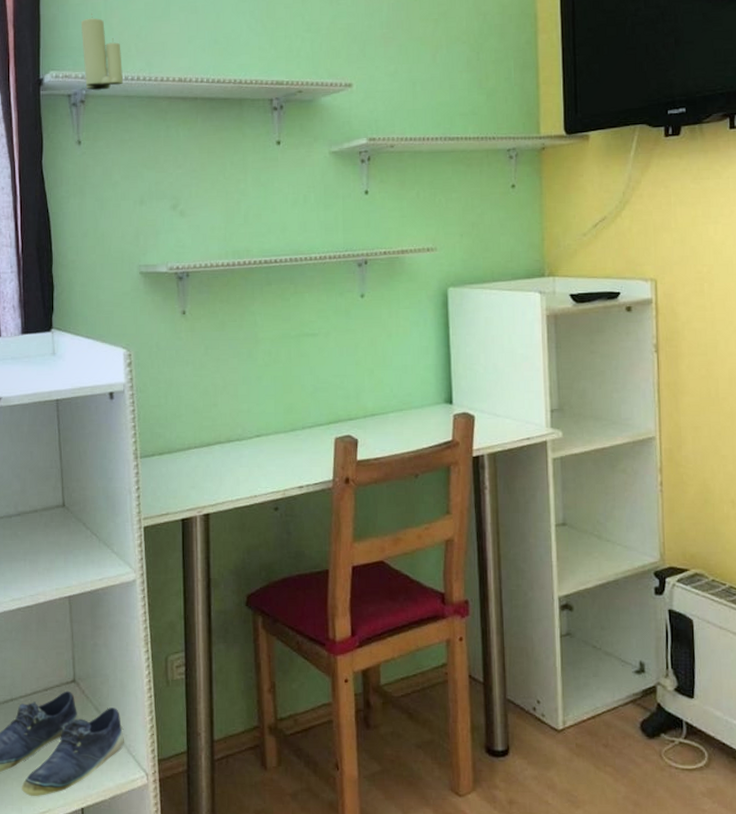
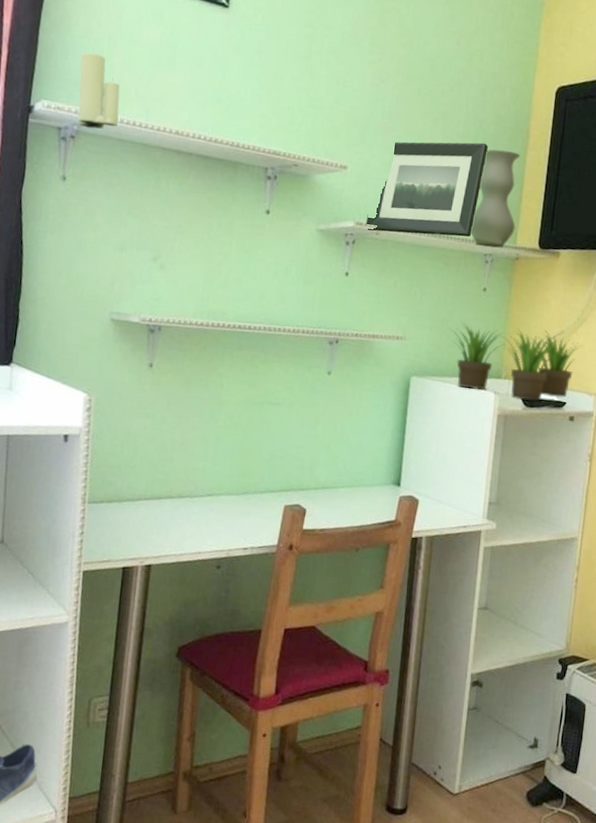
picture frame: none [378,35,495,145] -> present [365,141,488,237]
plant: none [480,219,629,297] -> present [448,322,583,402]
vase: none [489,38,537,143] -> present [471,149,521,248]

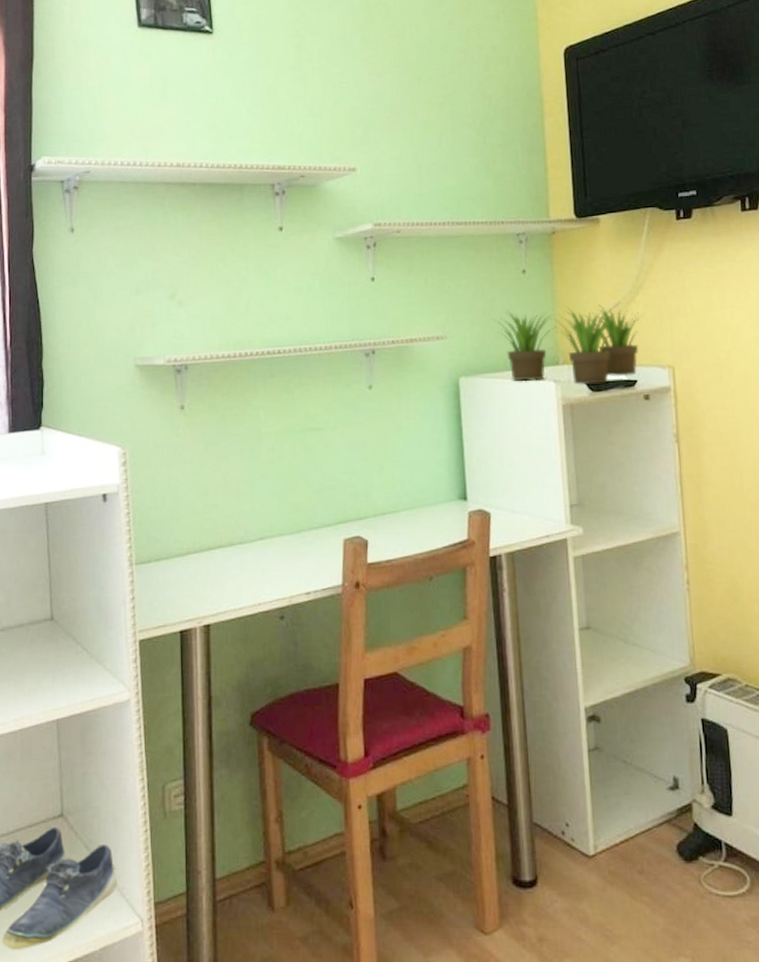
candle: present [78,48,120,129] -> none [74,98,119,177]
picture frame: present [365,141,488,237] -> none [384,119,502,231]
vase: present [471,149,521,248] -> none [498,122,546,227]

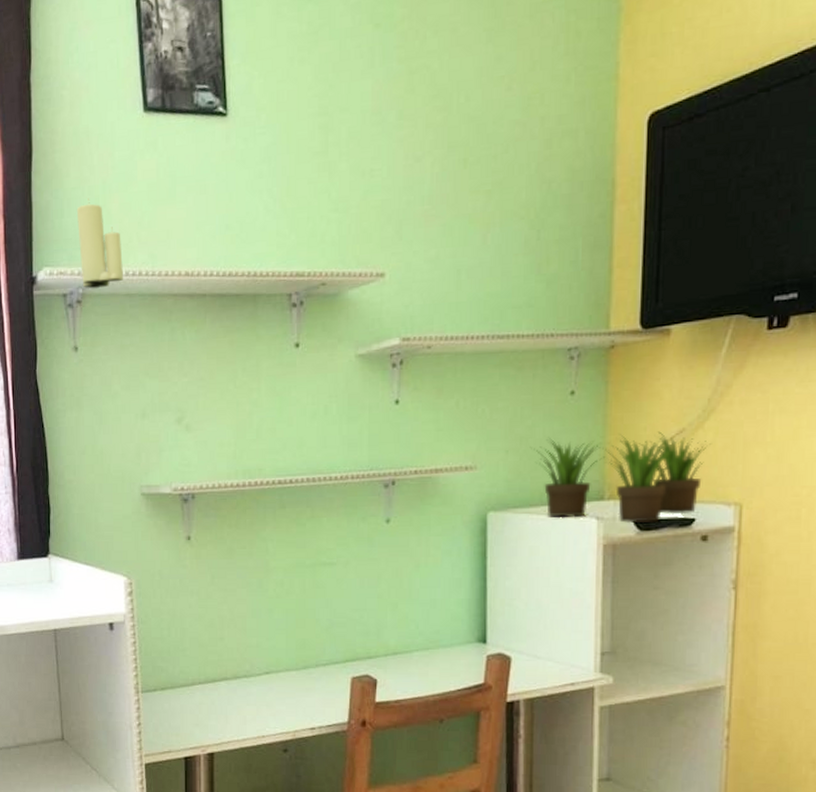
candle: none [74,98,119,177] -> present [76,198,124,289]

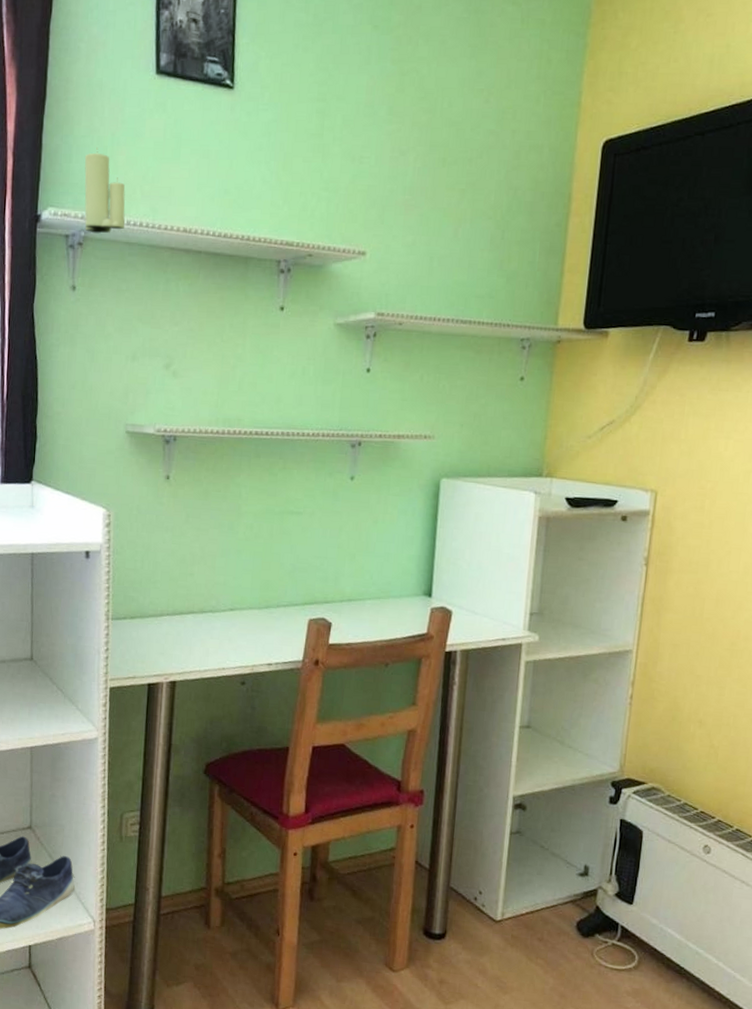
plant: present [529,431,712,524] -> none [482,416,636,501]

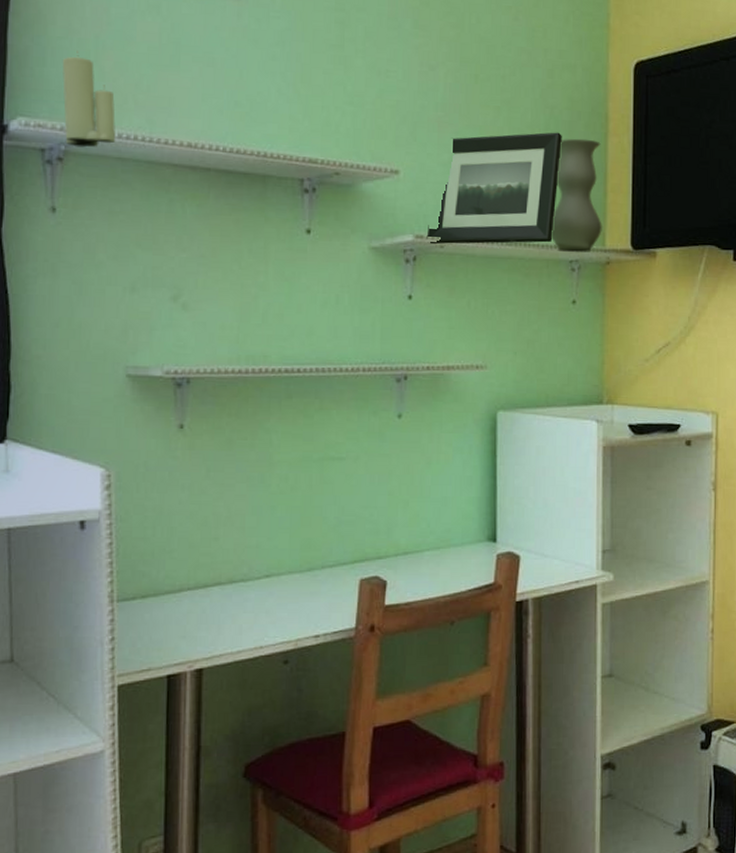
picture frame: none [387,213,524,322] -> present [426,132,562,245]
vase: none [505,219,562,332] -> present [552,138,602,253]

